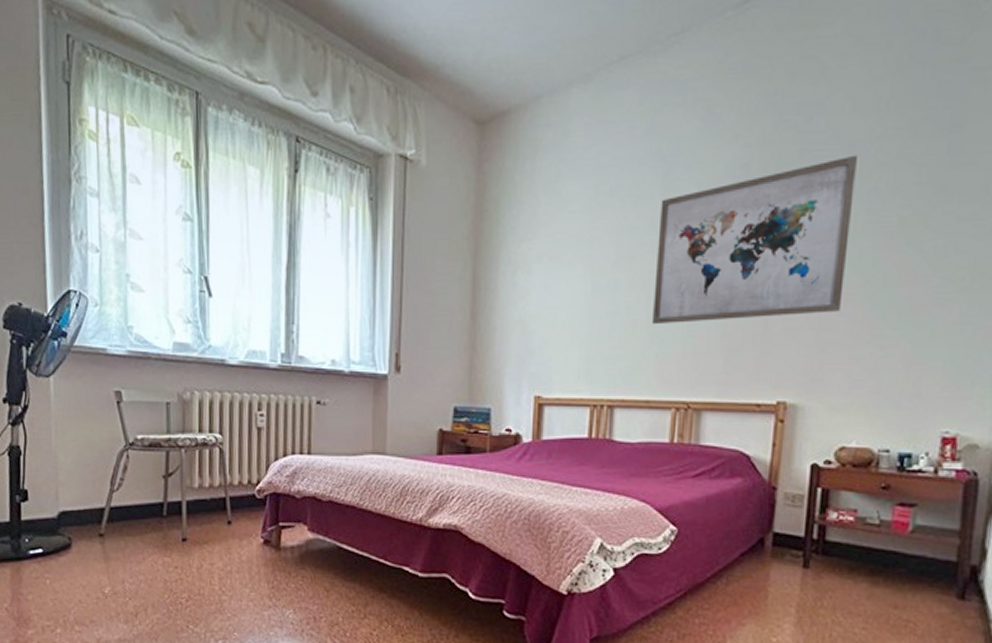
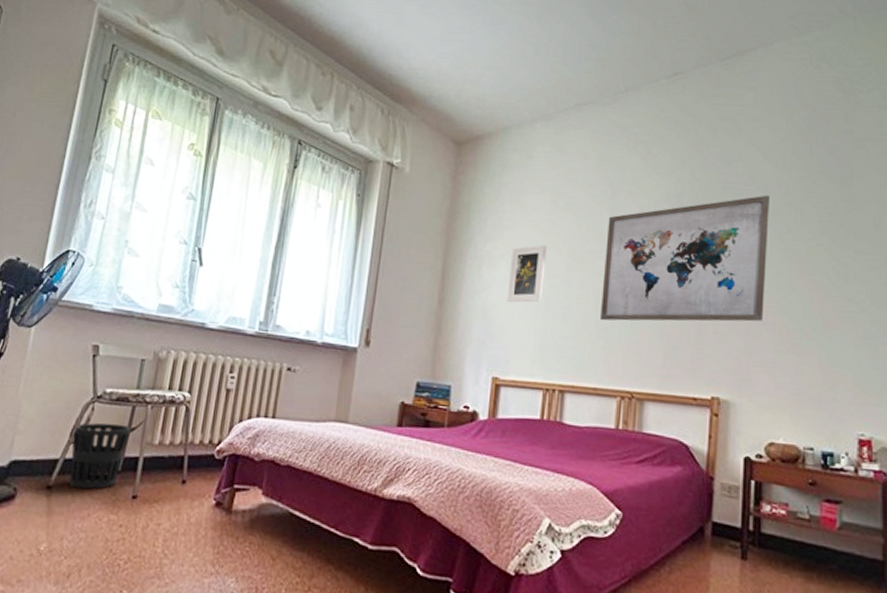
wastebasket: none [111,469,169,535] -> present [69,423,131,490]
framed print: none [546,241,589,313] -> present [506,245,547,303]

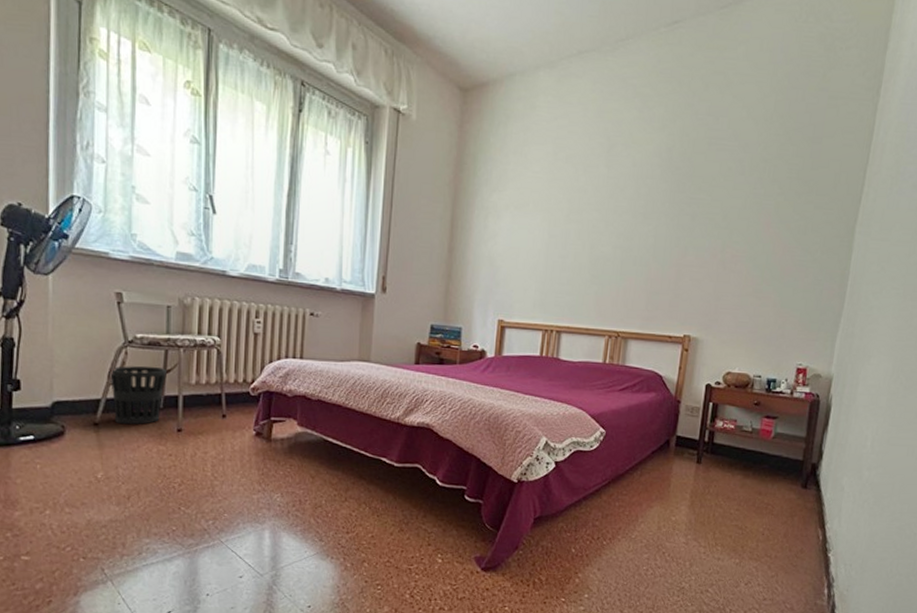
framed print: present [506,245,547,303] -> none [511,196,548,252]
wall art: present [601,195,769,322] -> none [594,151,749,270]

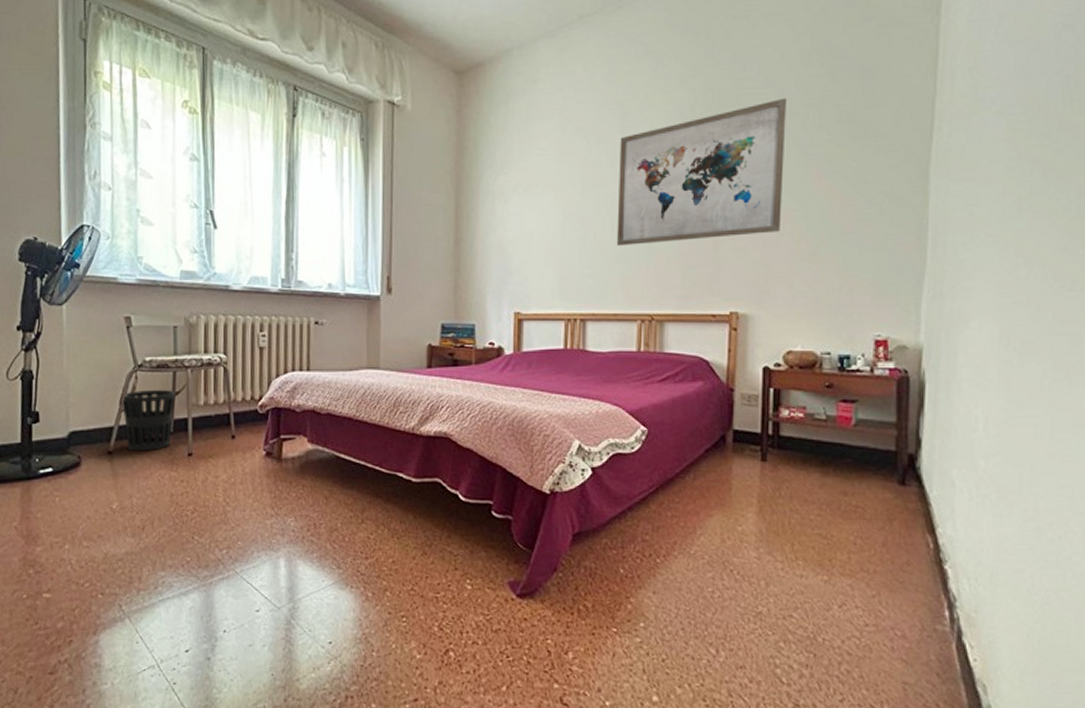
wall art: none [594,151,749,270] -> present [617,97,786,247]

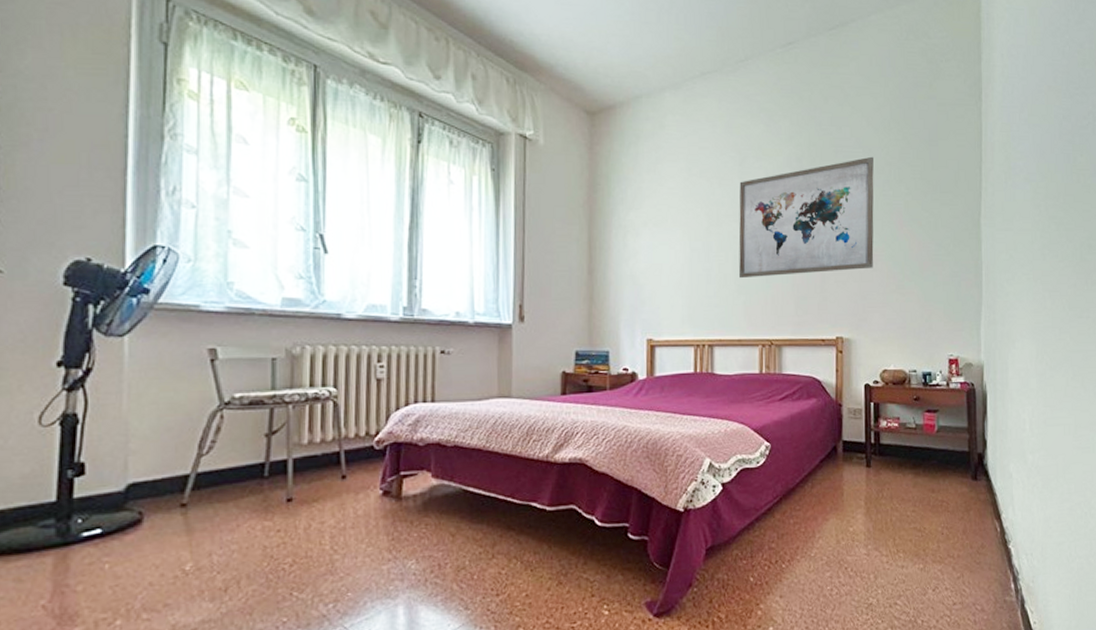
wastebasket: present [120,389,176,452] -> none [200,428,272,502]

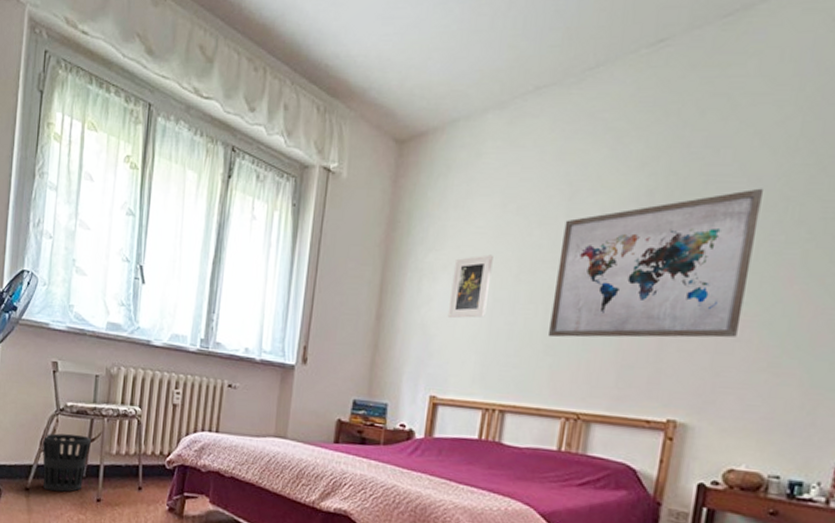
wastebasket: none [200,428,272,502] -> present [41,433,91,492]
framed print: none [653,211,686,269] -> present [447,254,493,319]

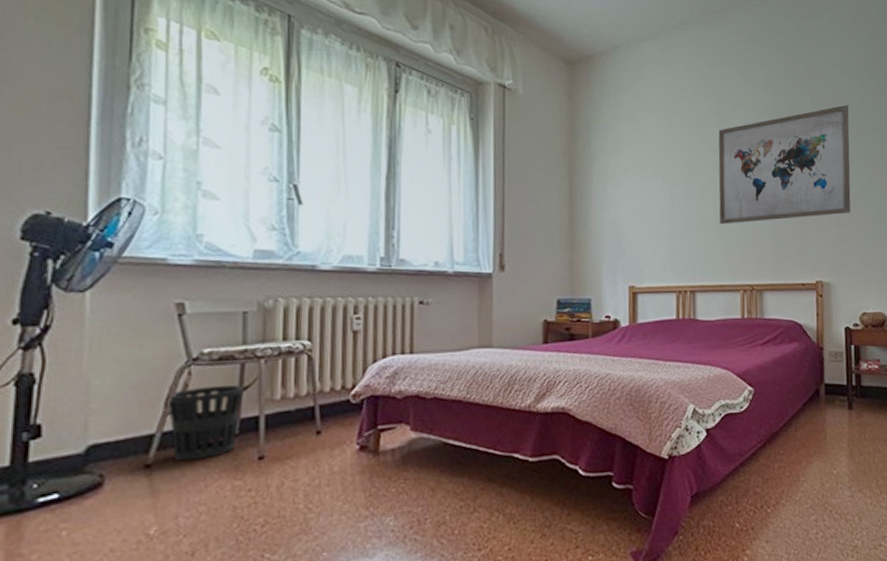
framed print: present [447,254,493,319] -> none [634,159,667,216]

